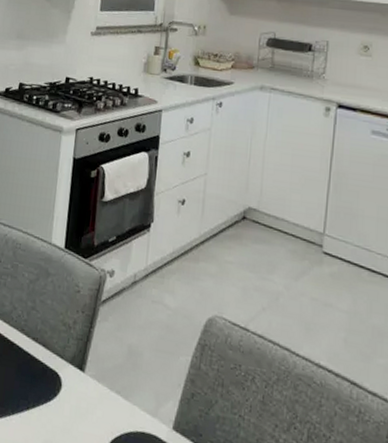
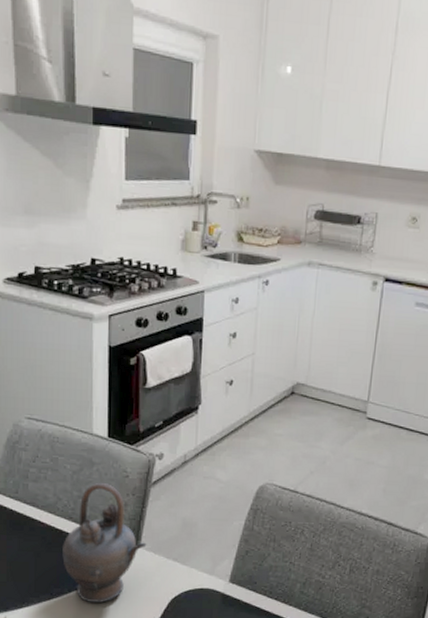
teapot: none [10,295,92,432] -> present [62,483,147,603]

